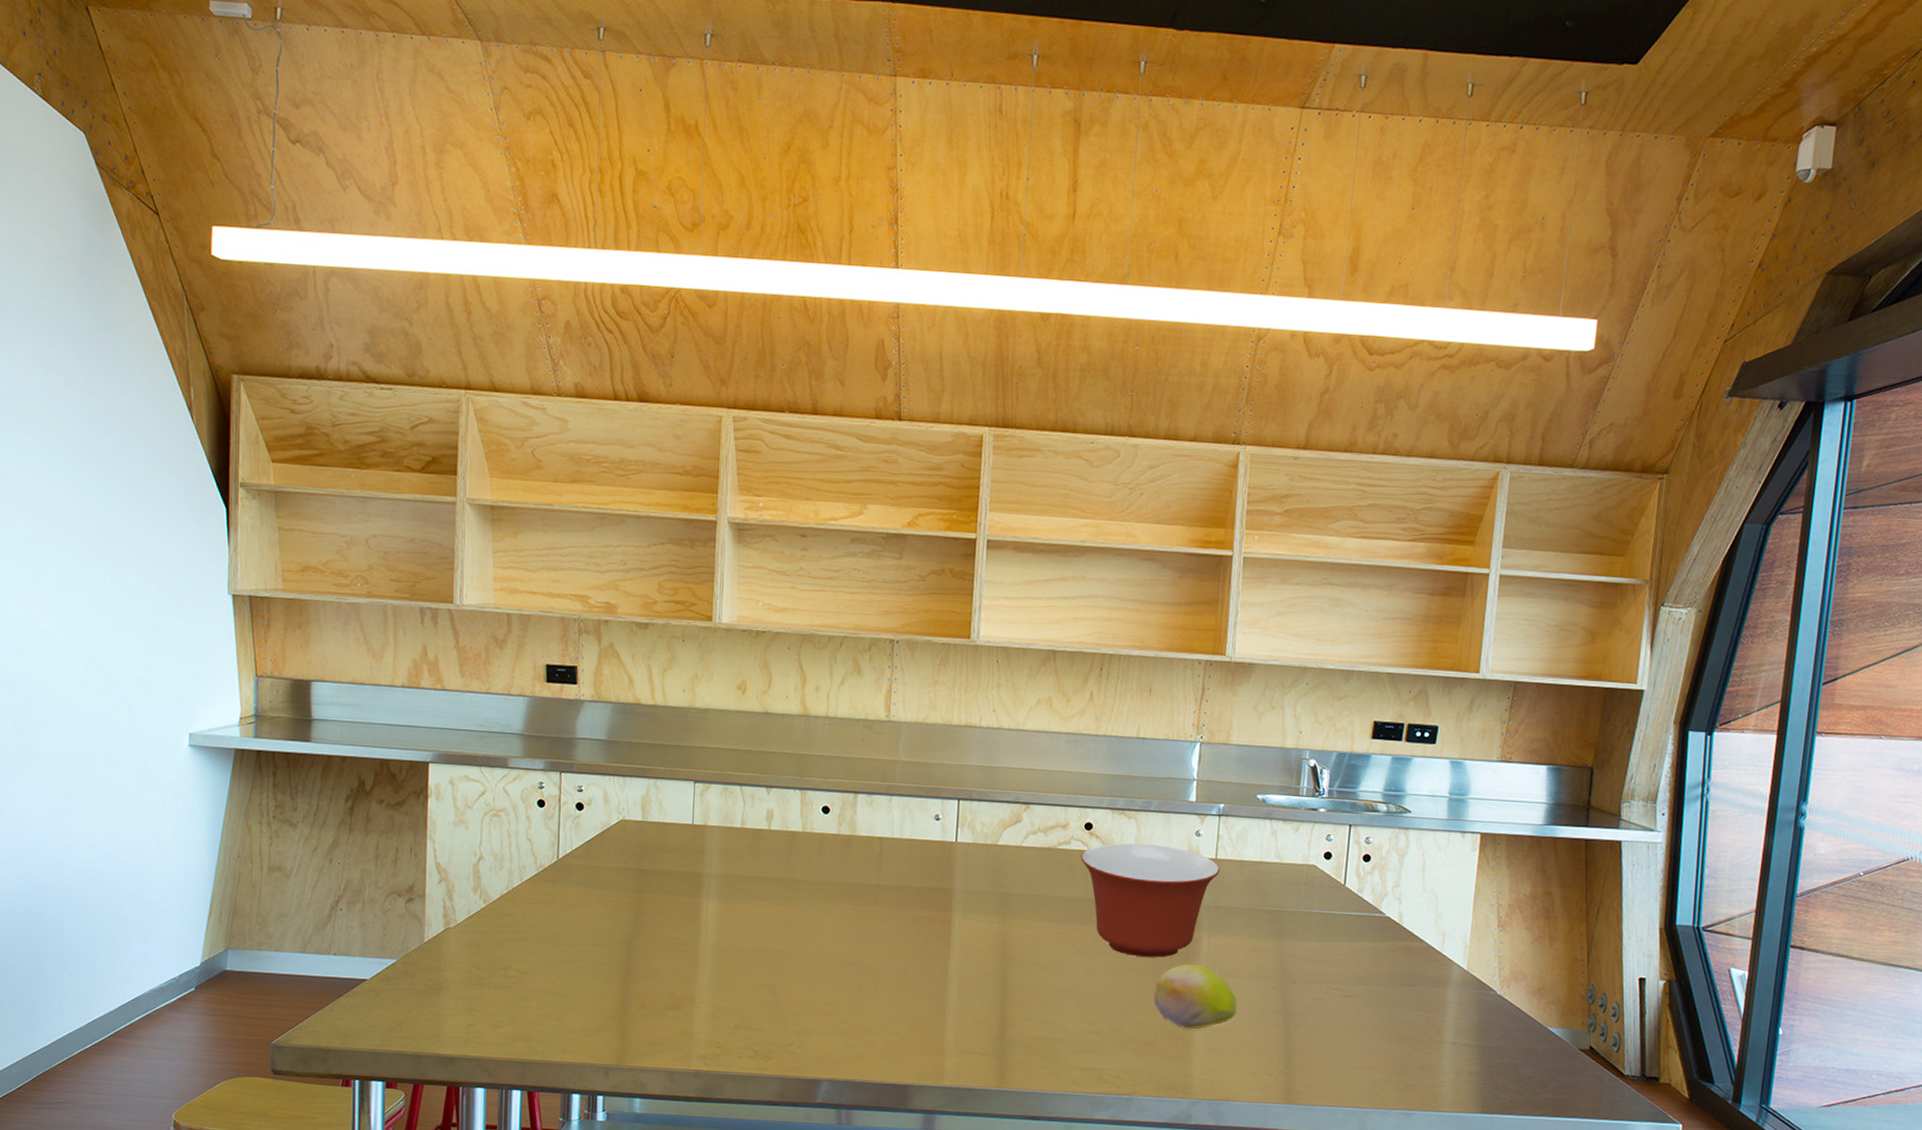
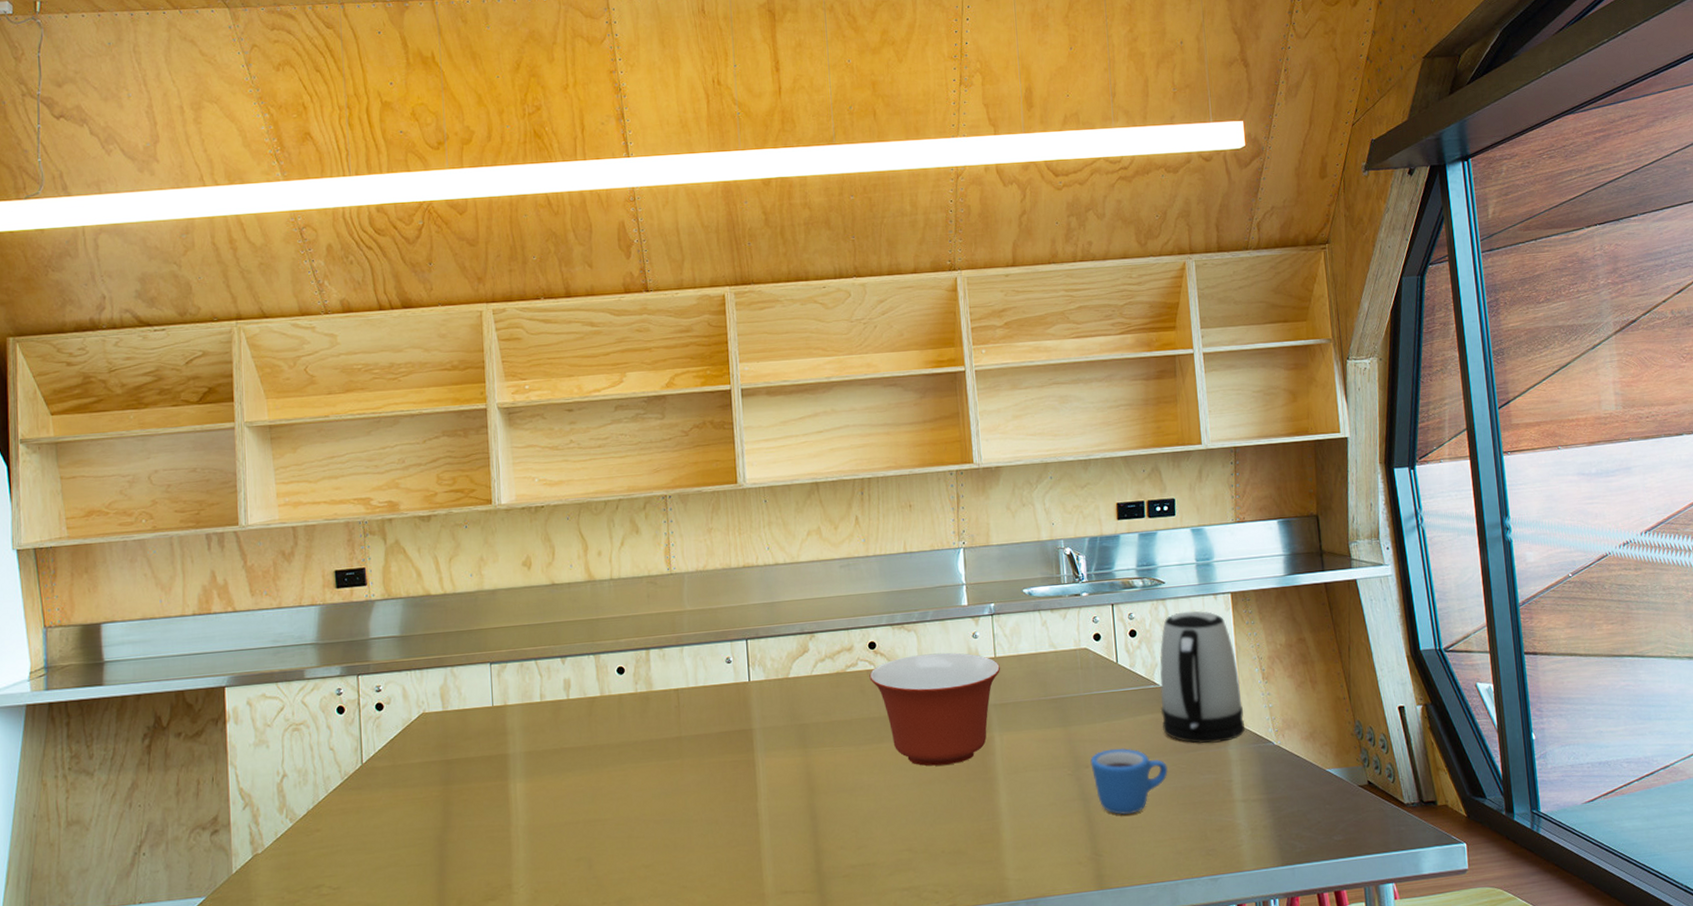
fruit: present [1154,964,1238,1029] -> none [957,764,1039,830]
mug: none [1298,969,1379,1037] -> present [1090,747,1168,815]
kettle: none [1381,844,1474,982] -> present [1160,610,1245,744]

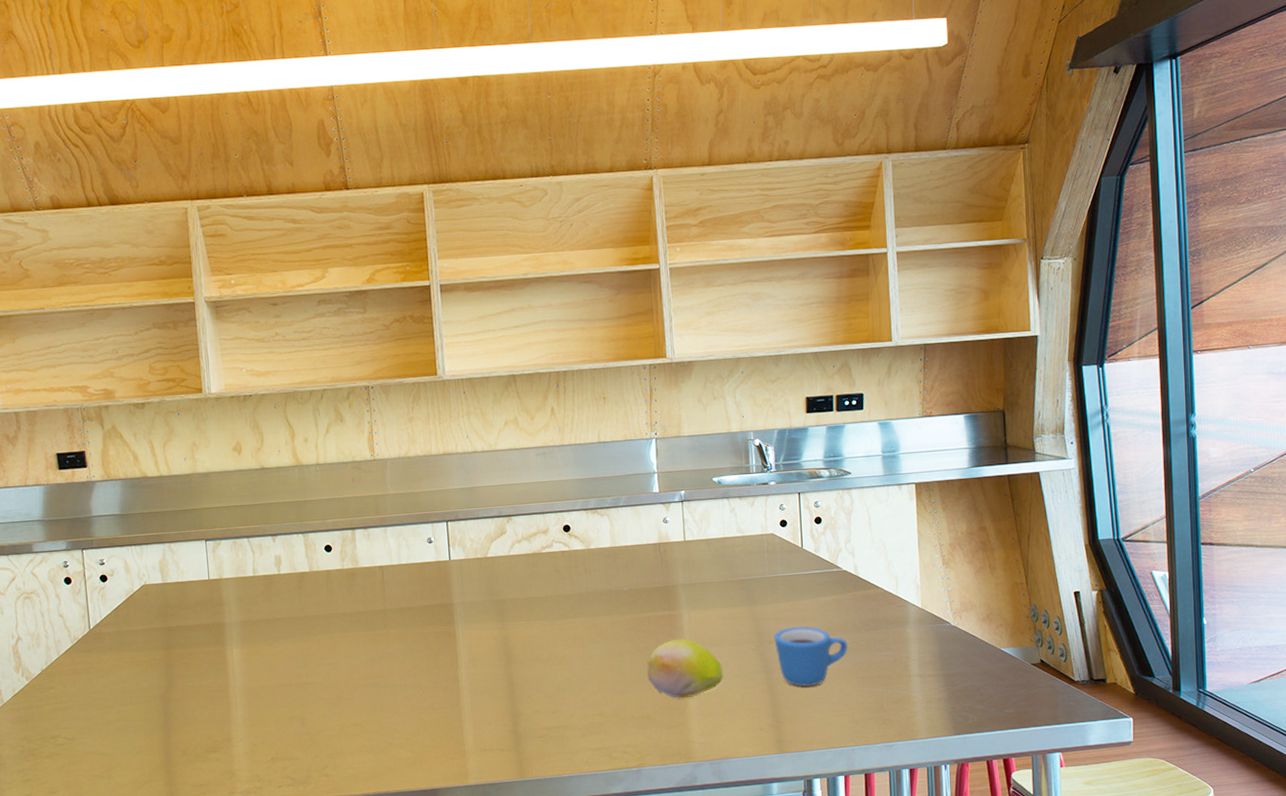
mixing bowl: present [869,652,1001,766] -> none [564,536,690,640]
fruit: none [957,764,1039,830] -> present [647,639,724,698]
kettle: present [1160,610,1245,744] -> none [842,500,924,623]

